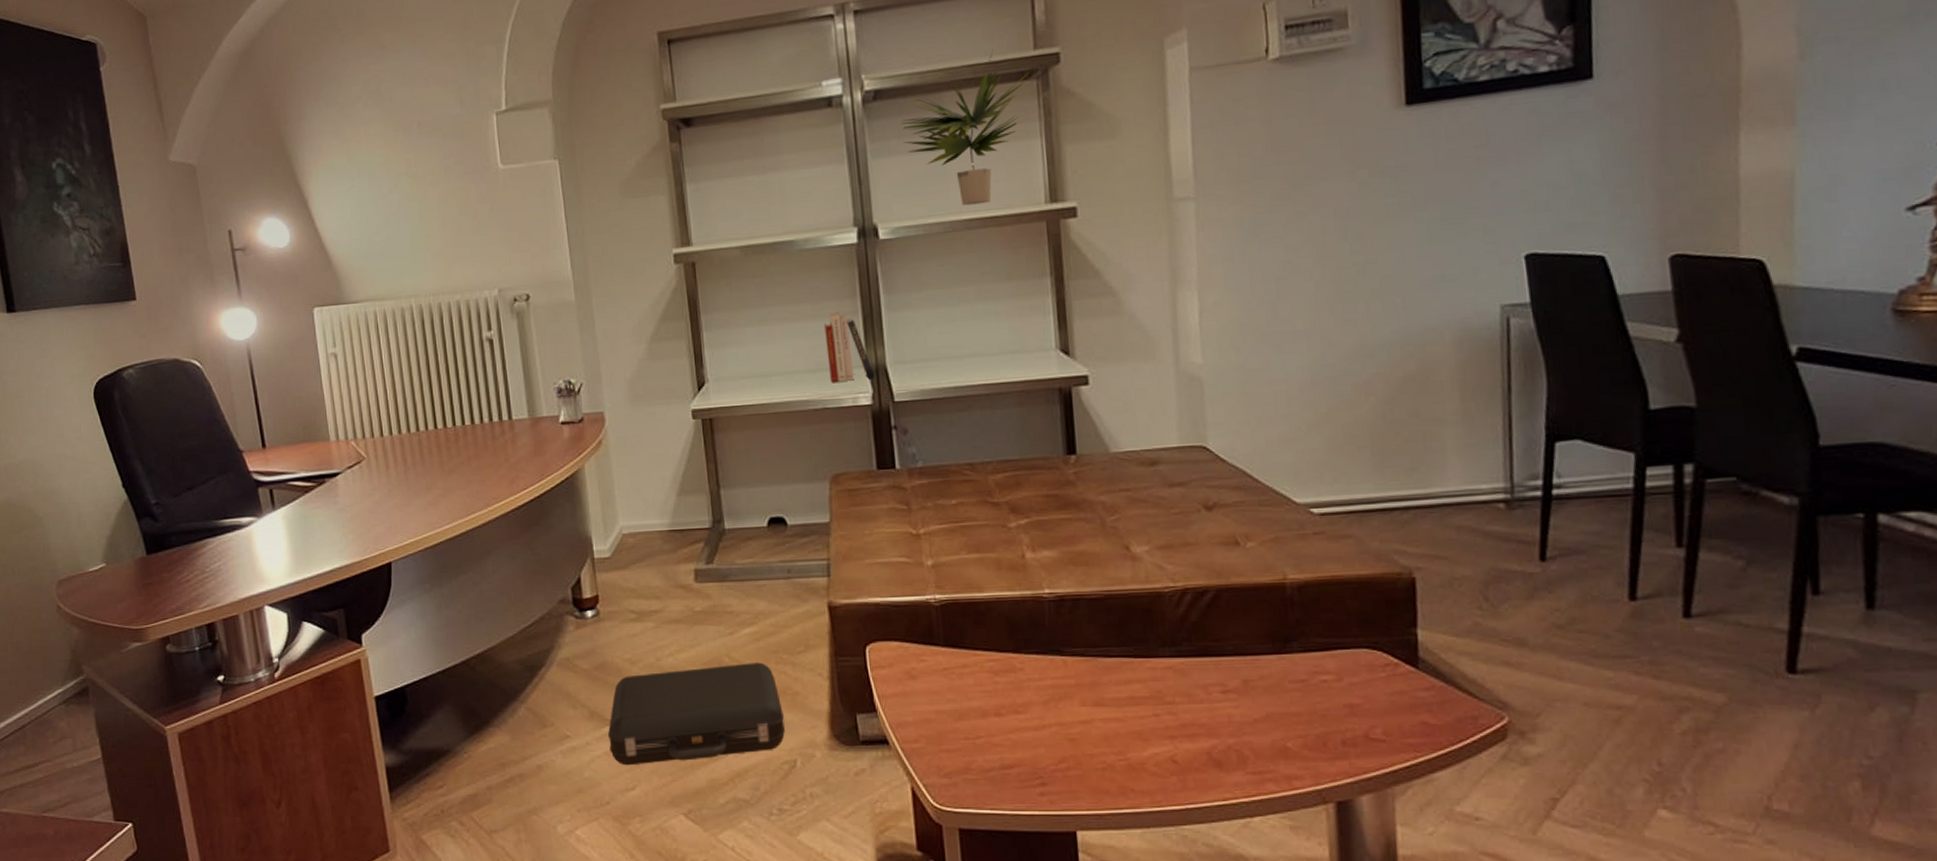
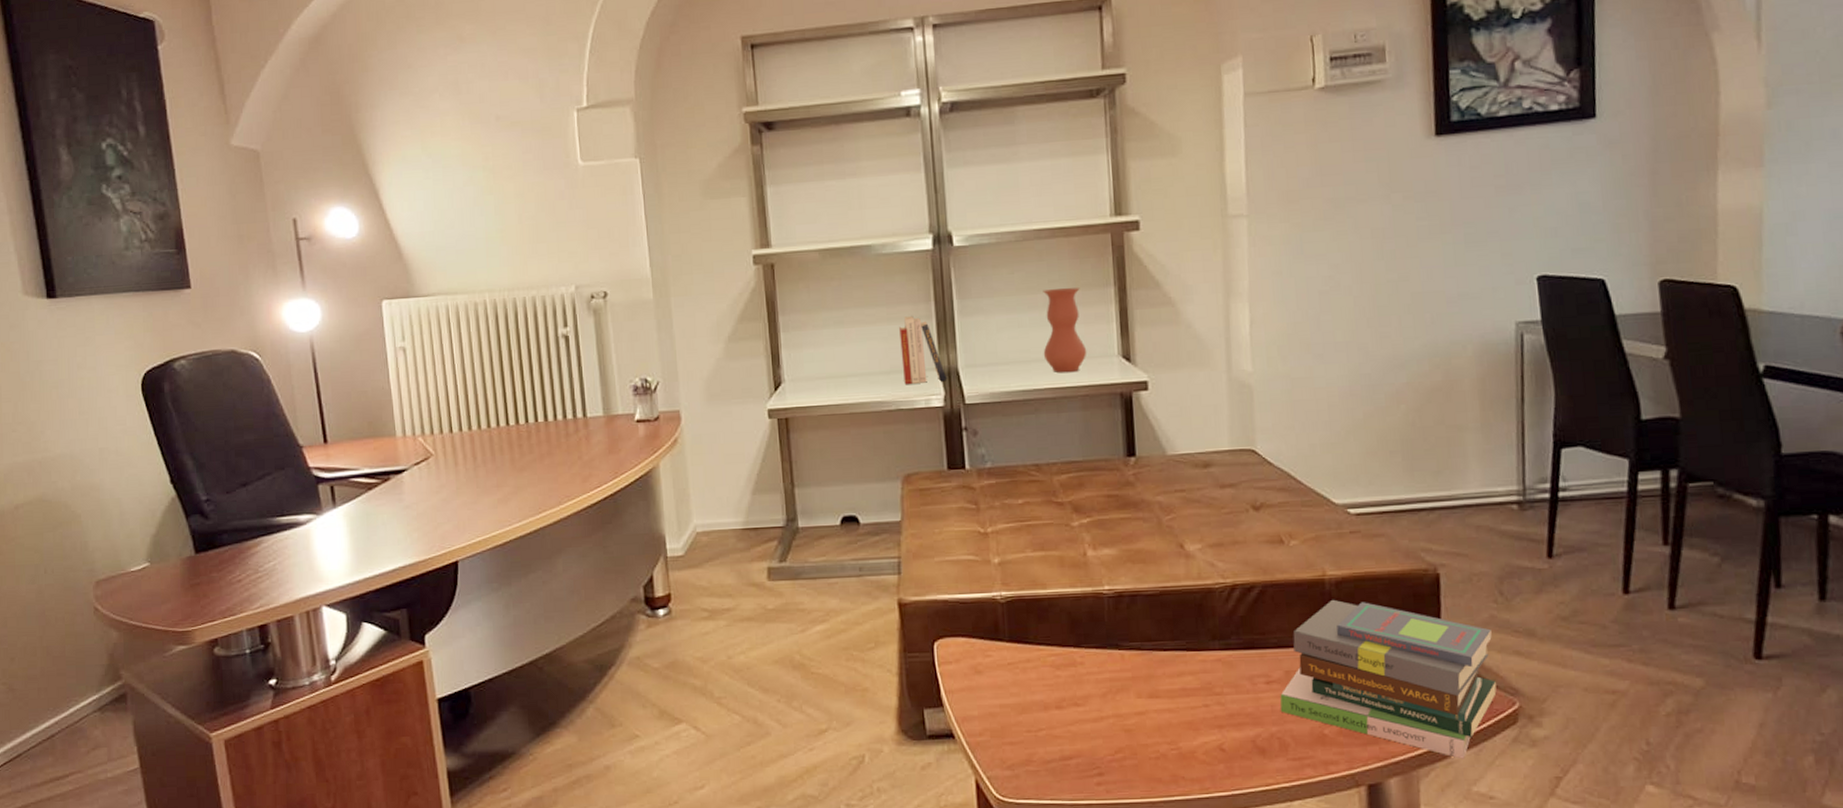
briefcase: present [608,662,785,766] -> none [678,659,854,765]
plant: present [901,49,1031,206] -> none [976,68,1099,216]
vase: none [974,279,1023,368] -> present [1043,288,1087,372]
books: none [1237,604,1482,777] -> present [1280,599,1497,759]

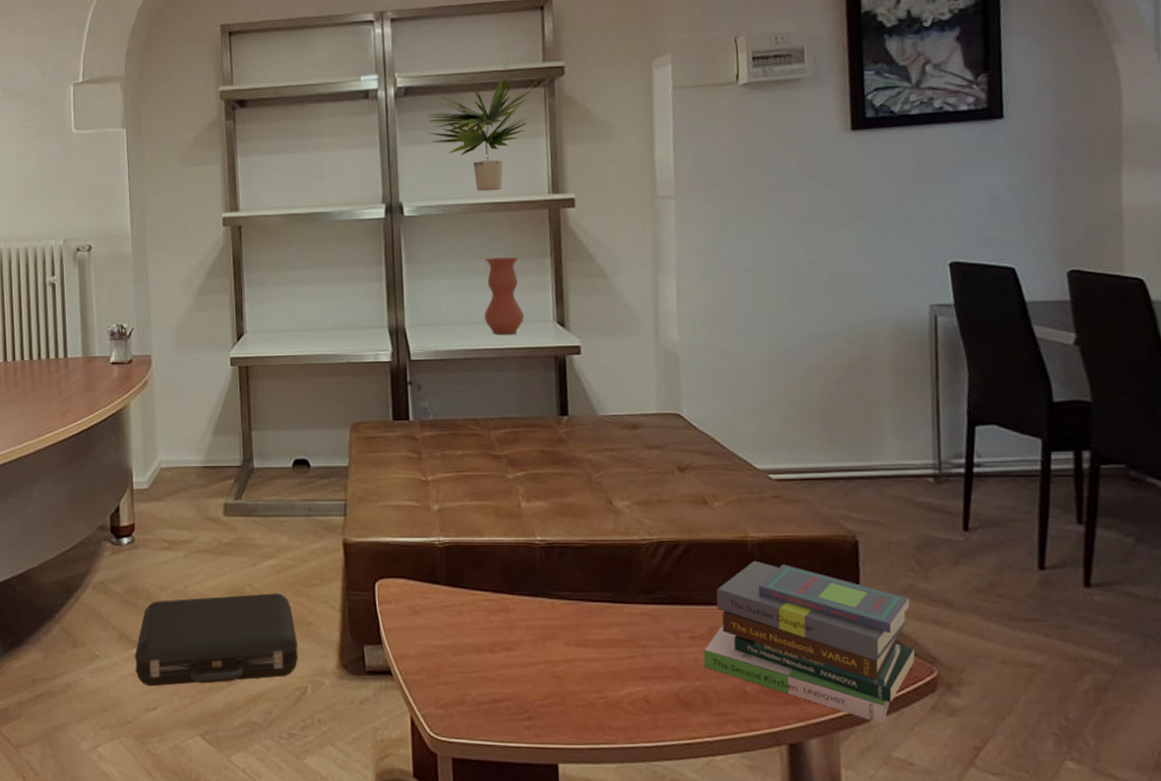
briefcase: none [678,659,854,765] -> present [135,593,298,687]
books: present [899,316,947,385] -> none [353,278,395,341]
plant: none [976,68,1099,216] -> present [427,59,540,191]

